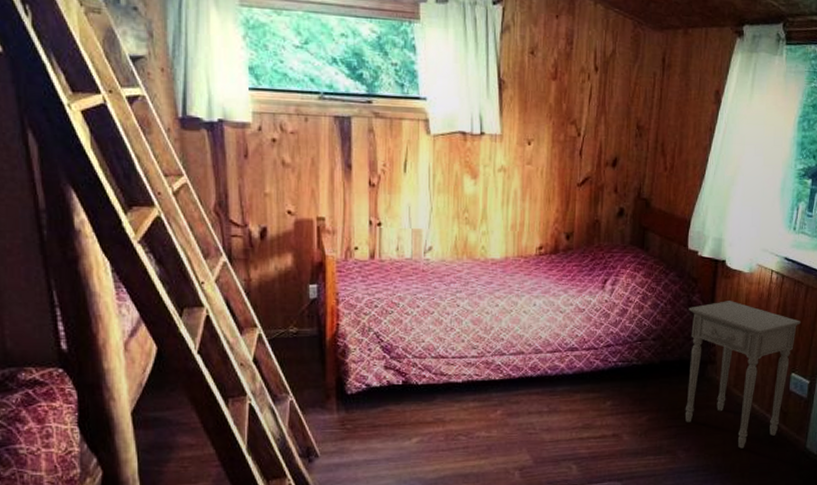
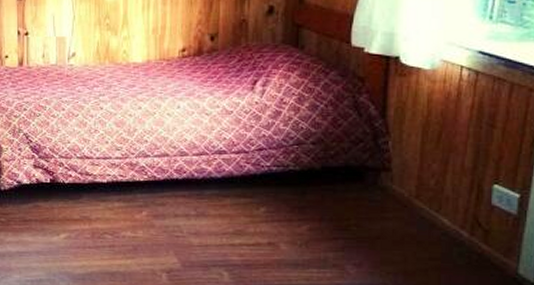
nightstand: present [685,301,801,449] -> none [353,101,504,269]

